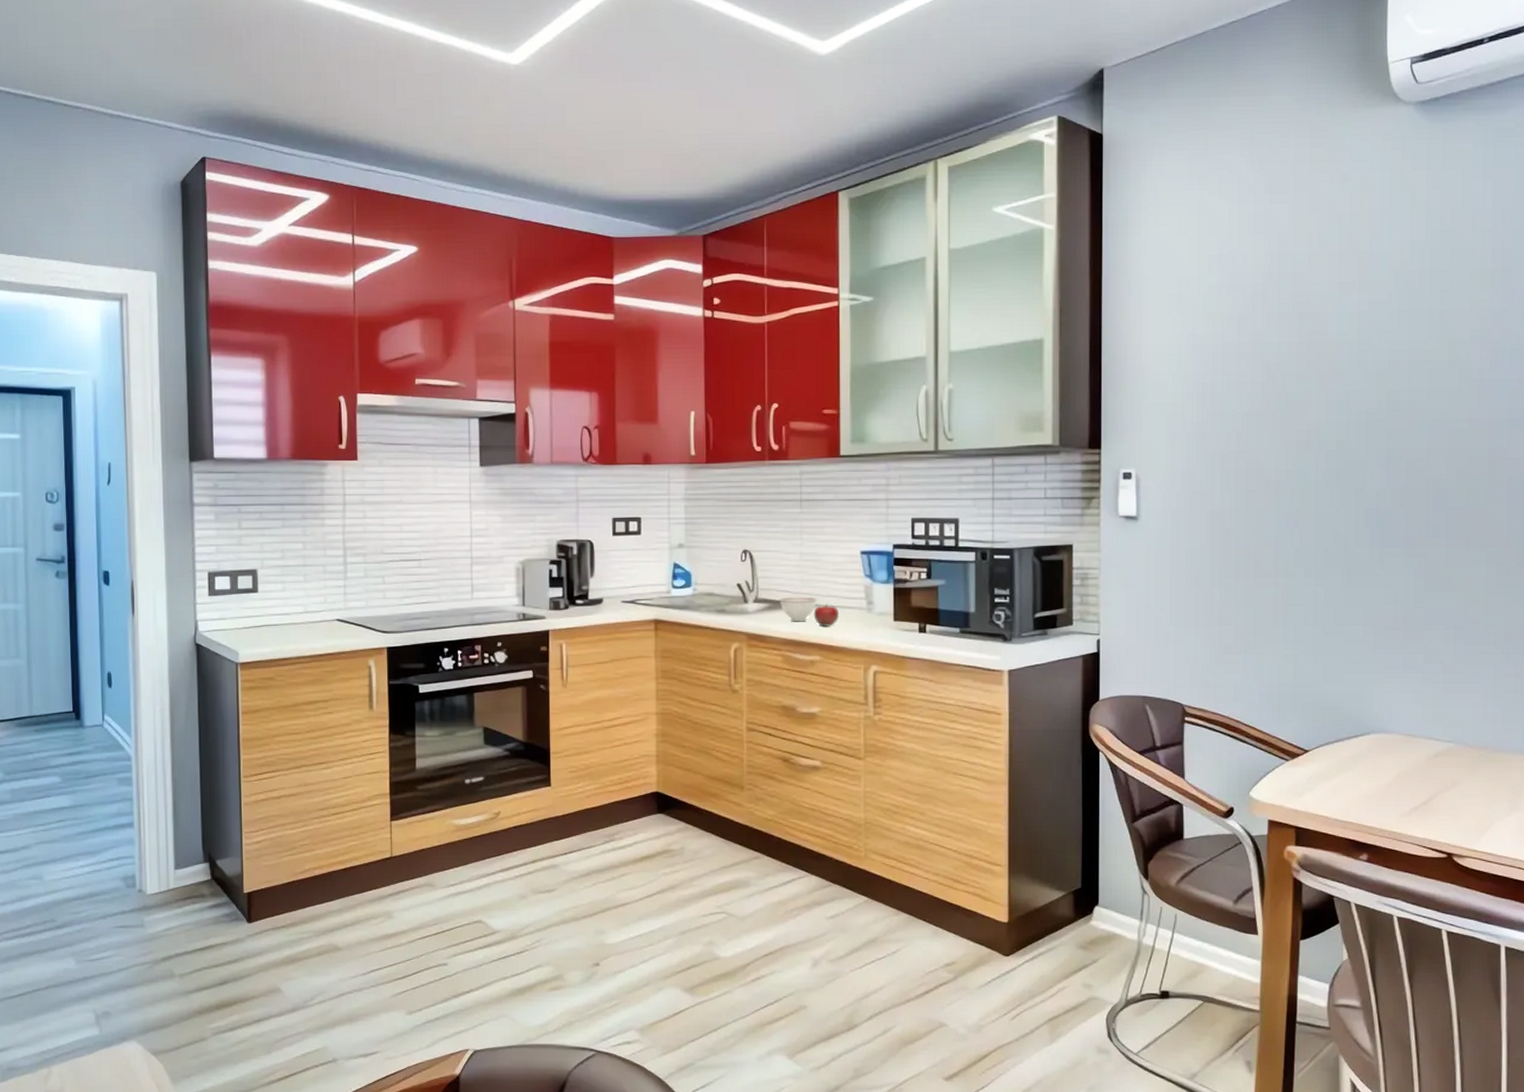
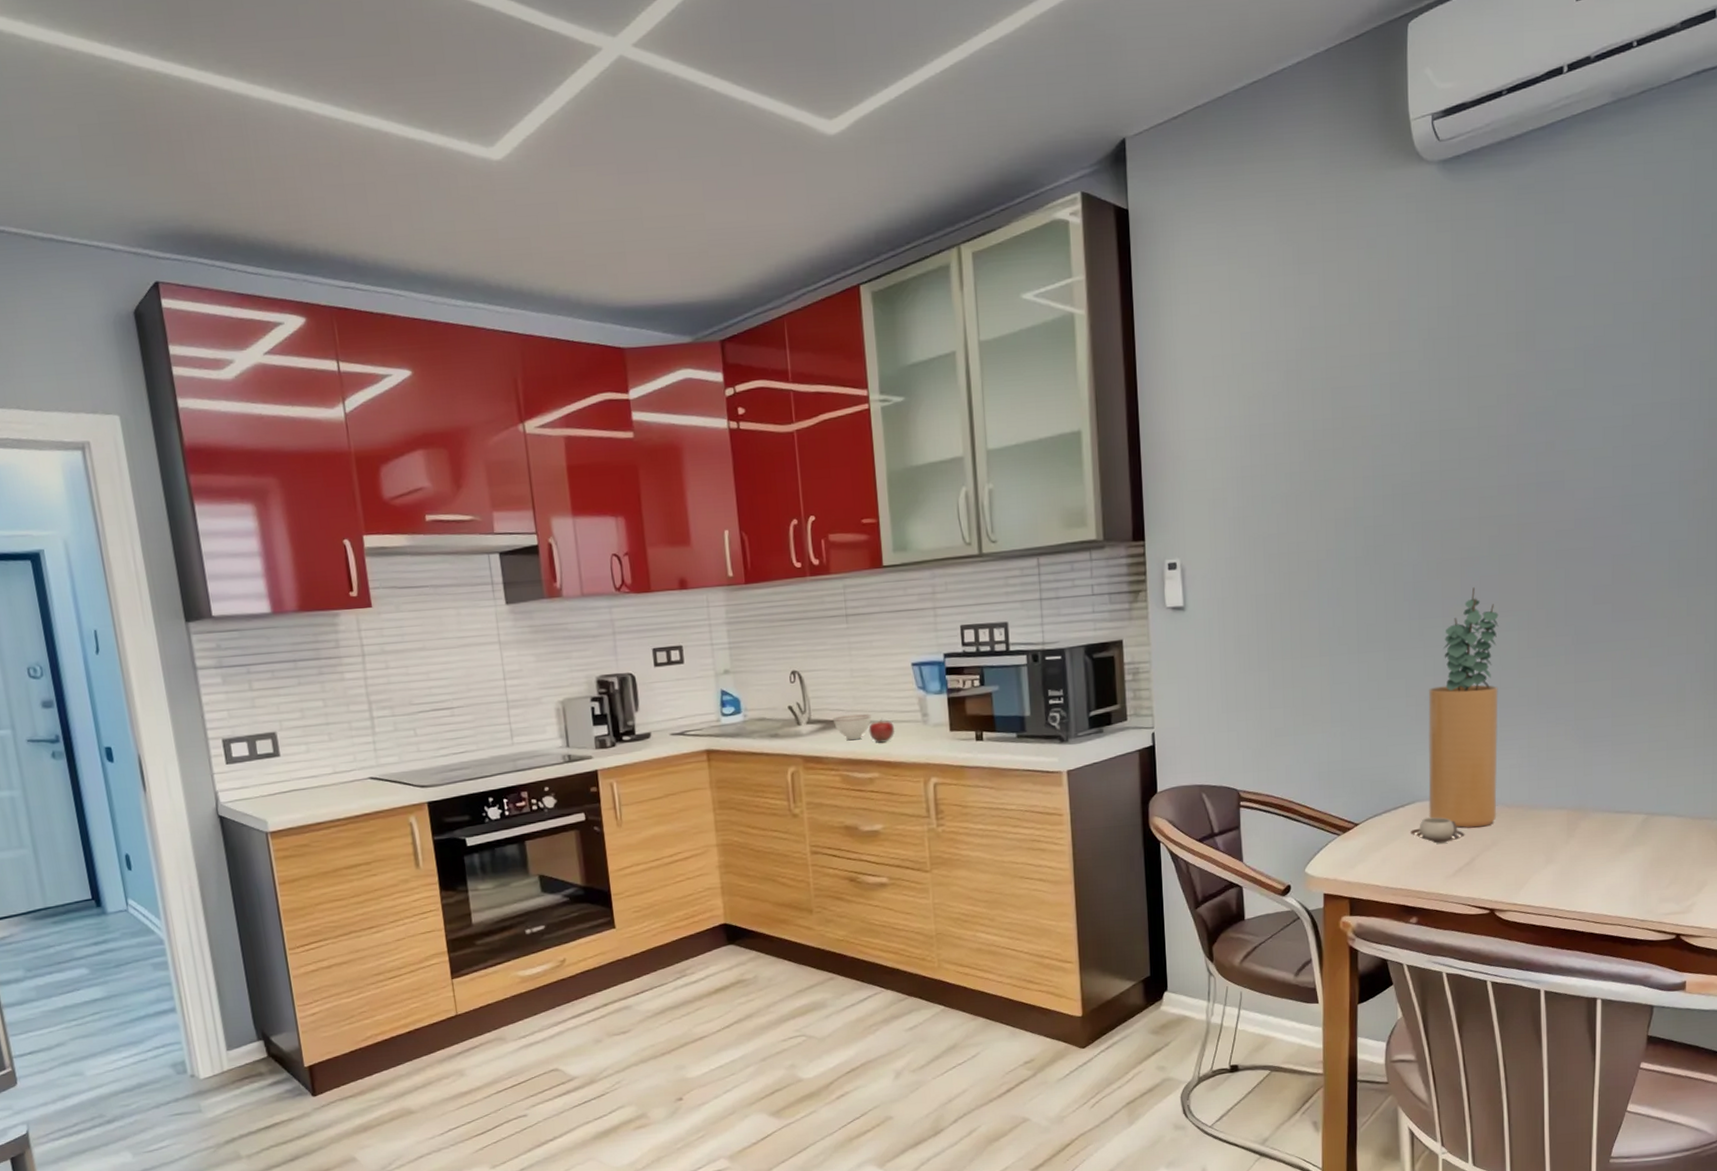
cup: none [1363,751,1423,779] -> present [1410,817,1465,844]
vase: none [1384,519,1466,766] -> present [1428,587,1499,828]

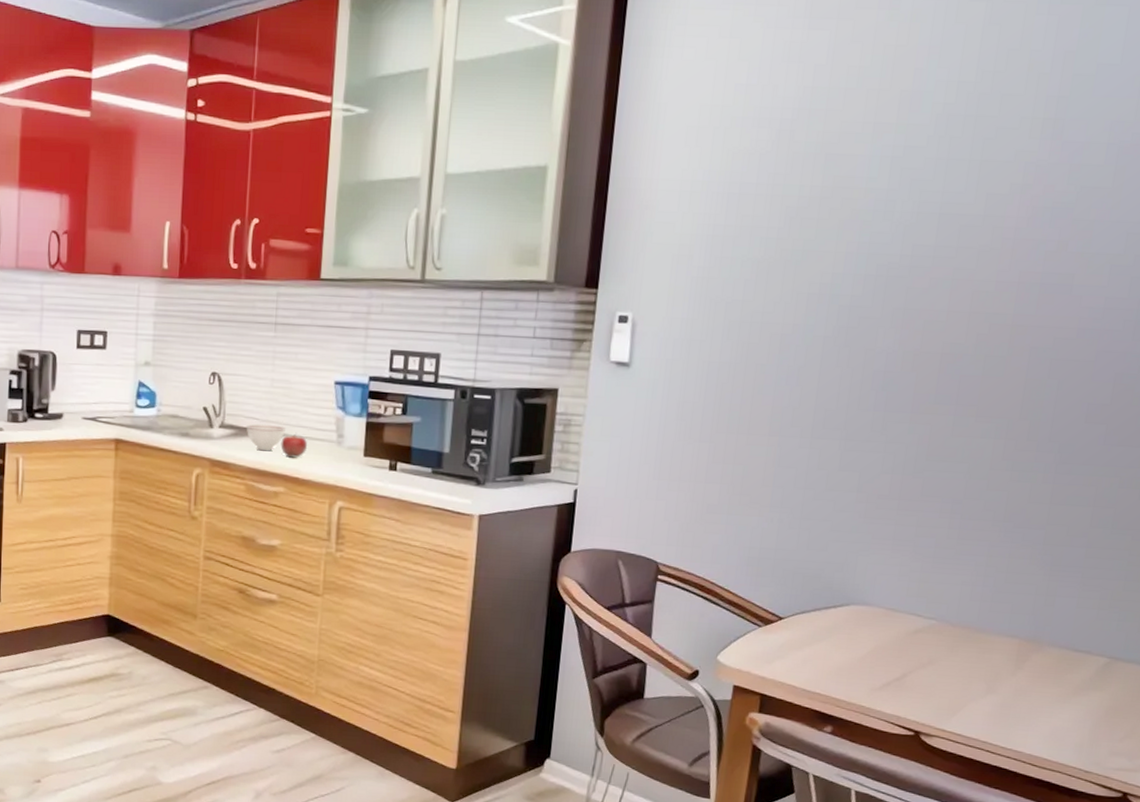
cup: present [1410,817,1465,844] -> none [838,623,900,653]
vase: present [1428,587,1499,828] -> none [862,386,975,643]

